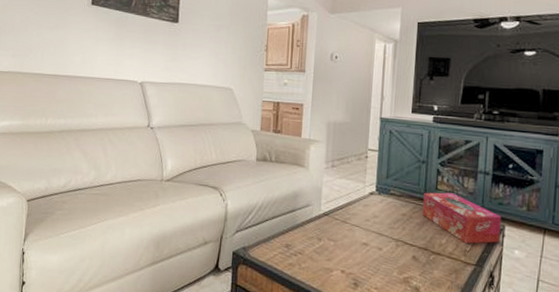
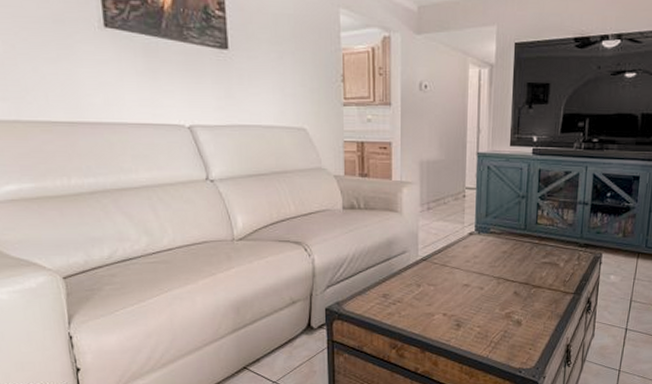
tissue box: present [422,192,501,244] -> none [523,226,599,275]

